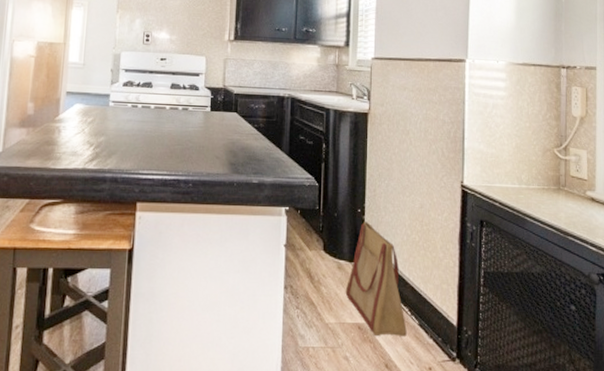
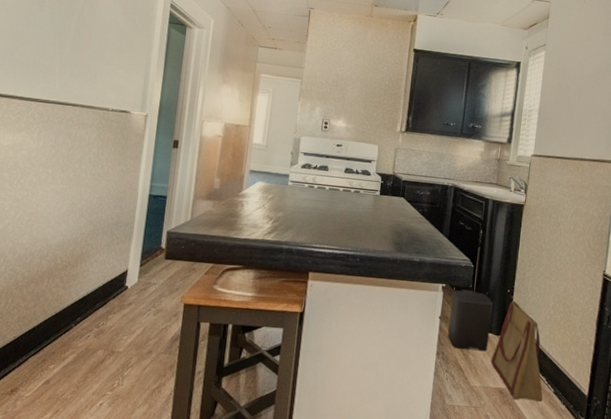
pedal bin: none [294,212,344,282] -> present [447,289,494,352]

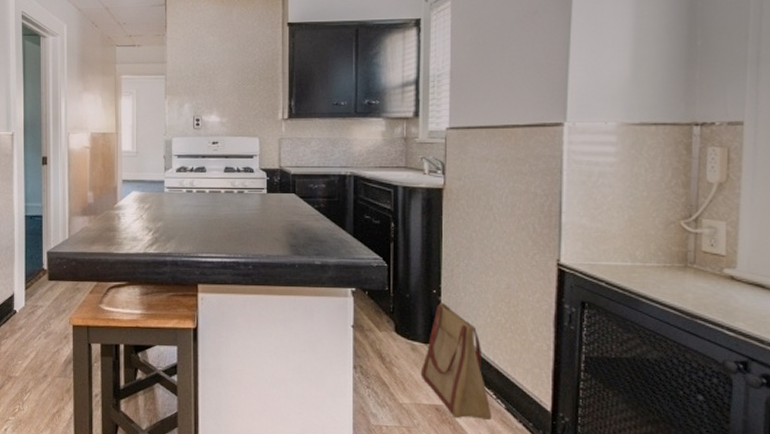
pedal bin: present [447,289,494,352] -> none [363,293,417,363]

